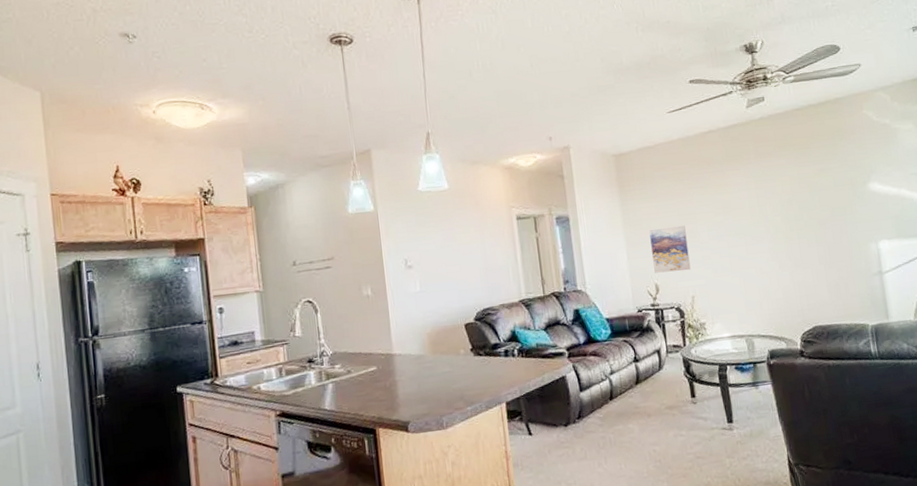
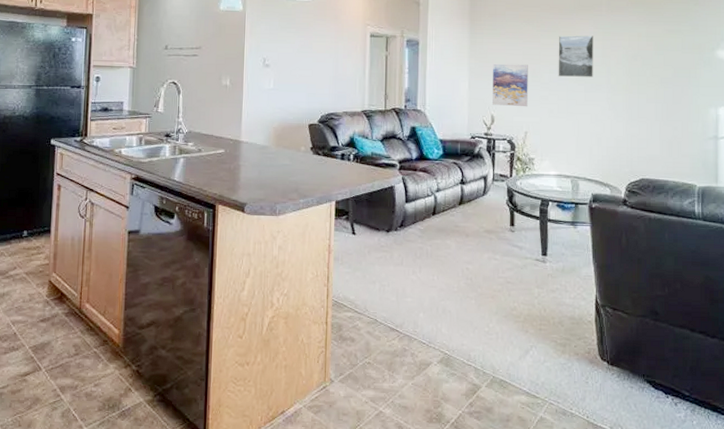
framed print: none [711,186,752,234] -> present [558,35,594,77]

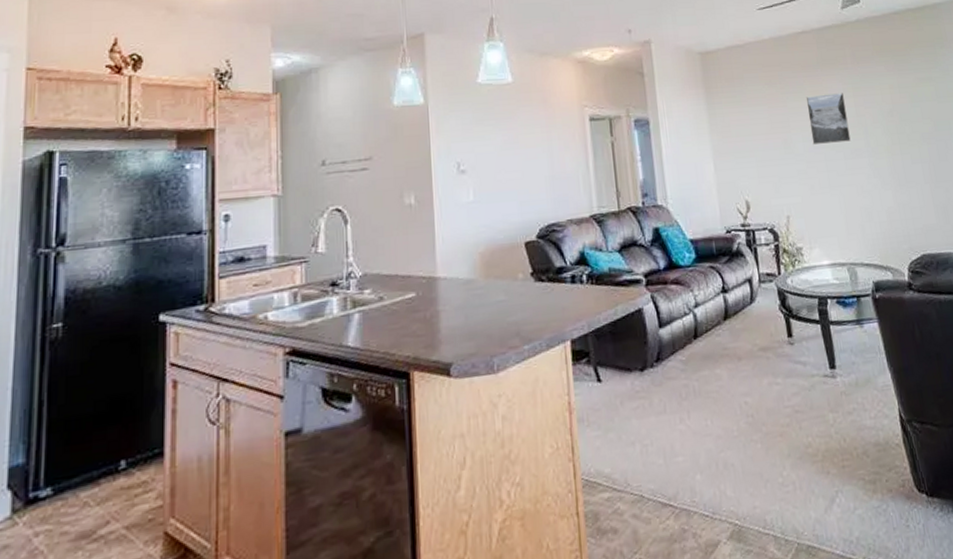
wall art: present [493,64,528,107] -> none [738,134,785,188]

